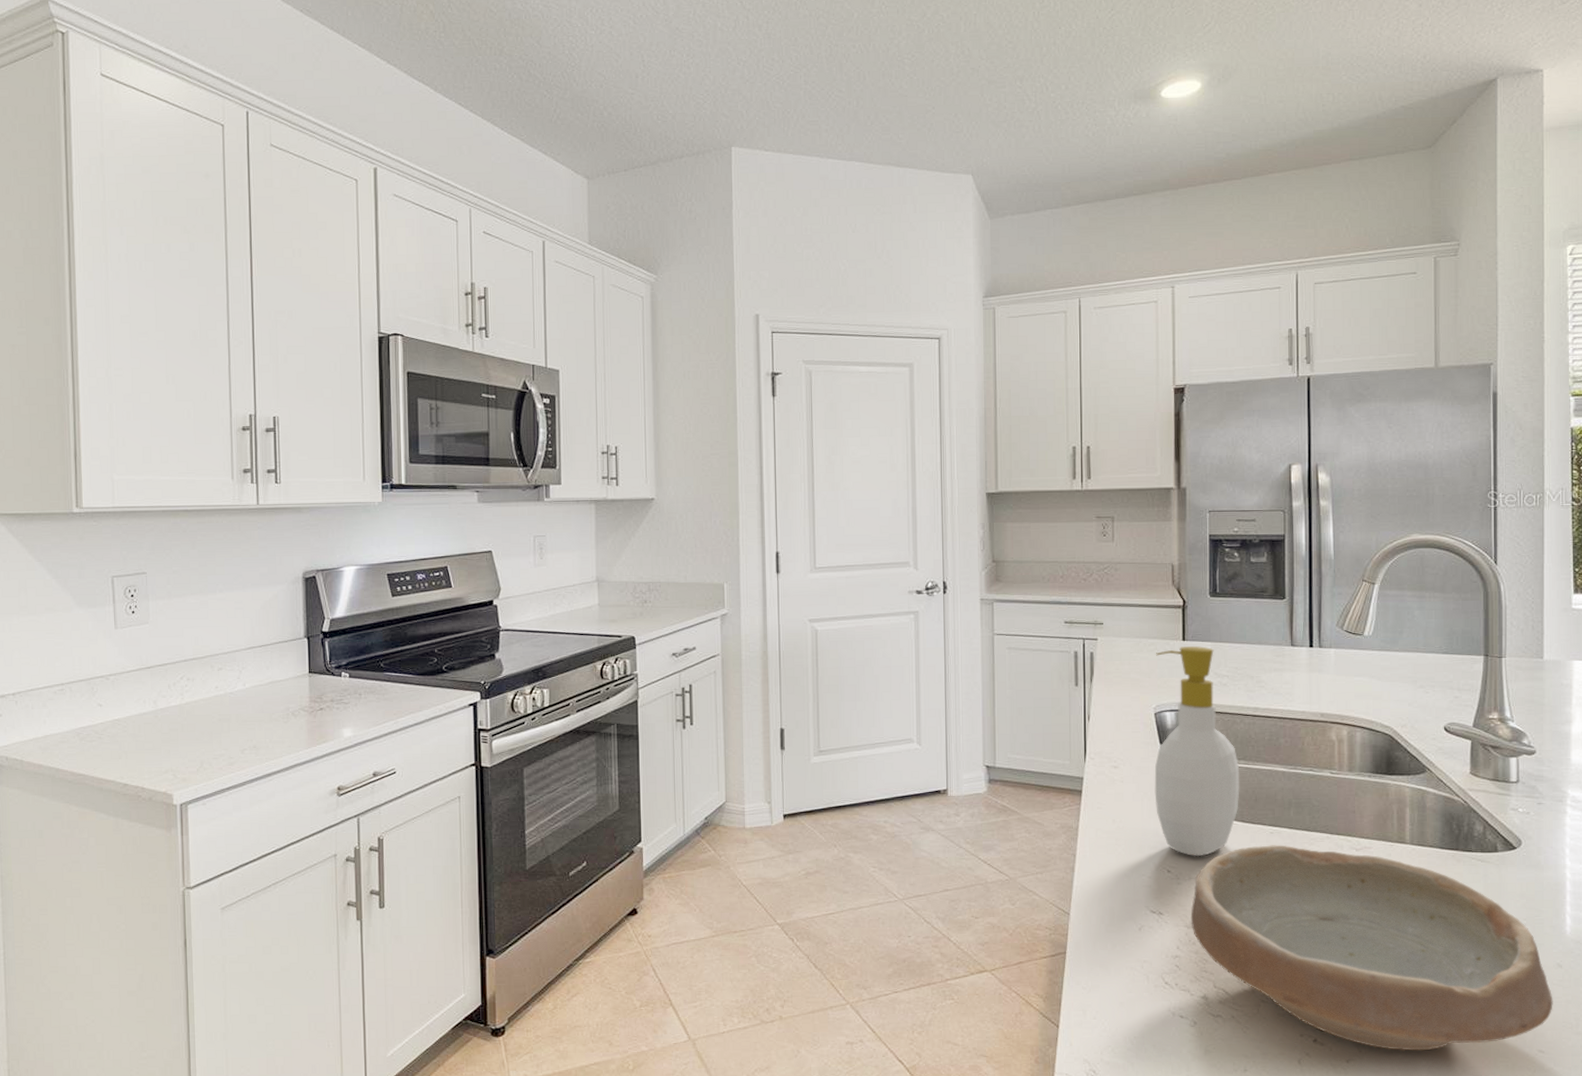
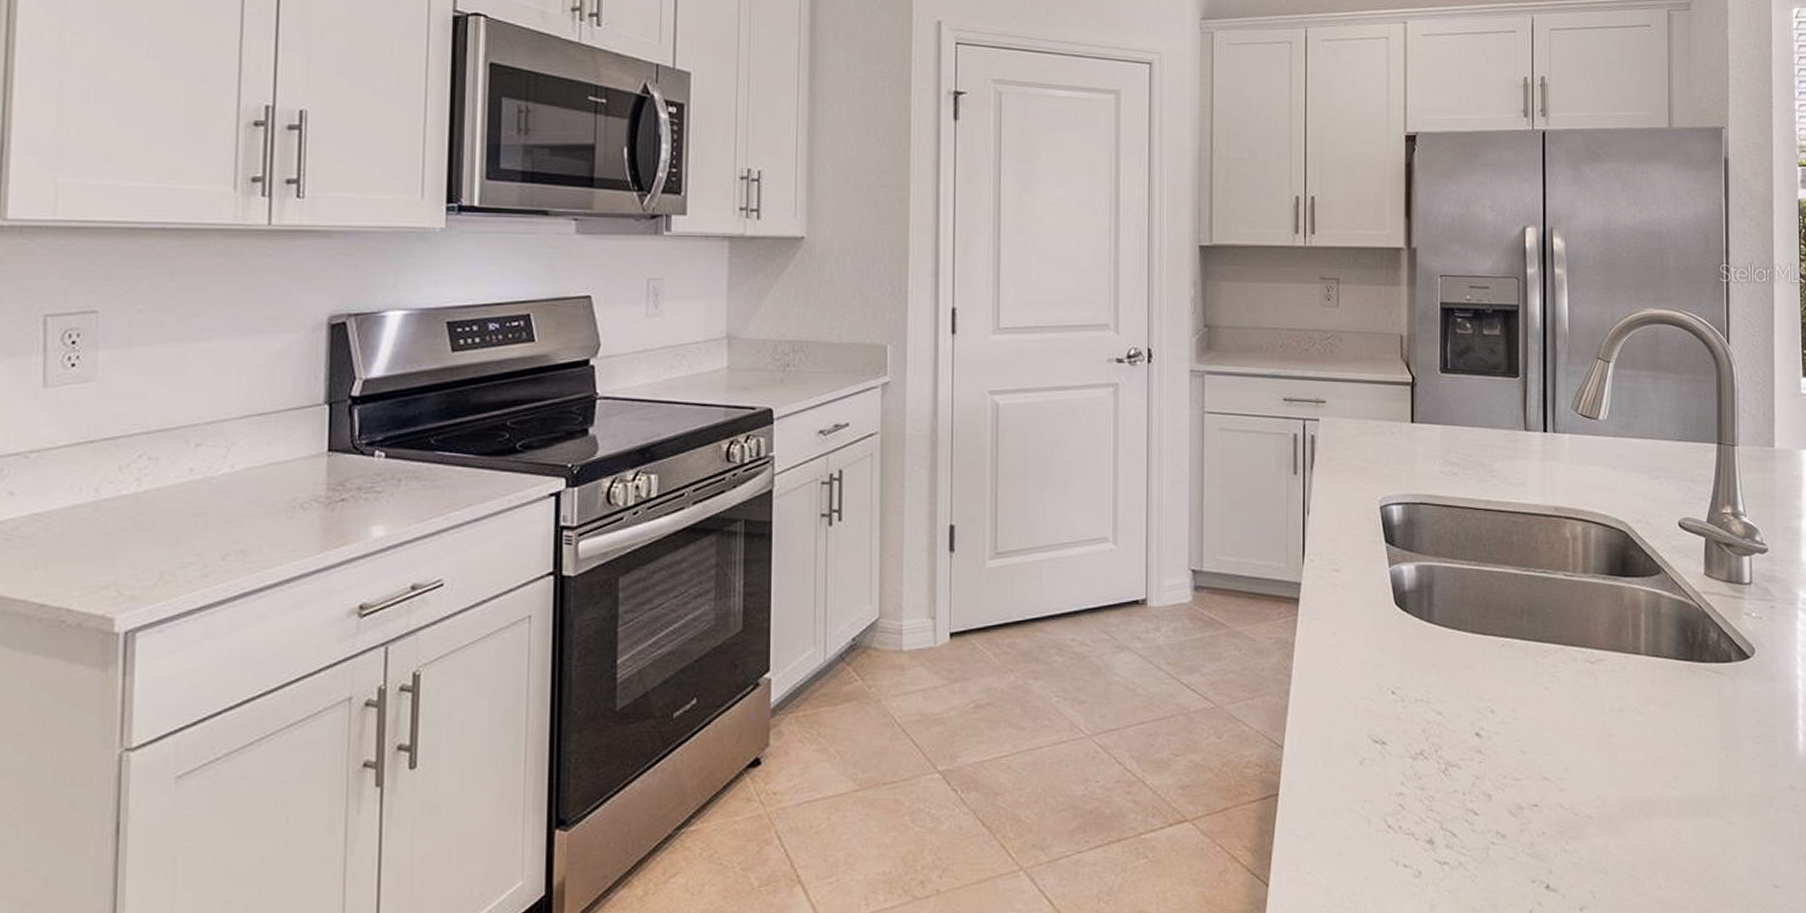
soap bottle: present [1154,646,1240,857] -> none [1379,429,1470,675]
bowl: present [1190,845,1553,1051] -> none [1416,658,1787,894]

